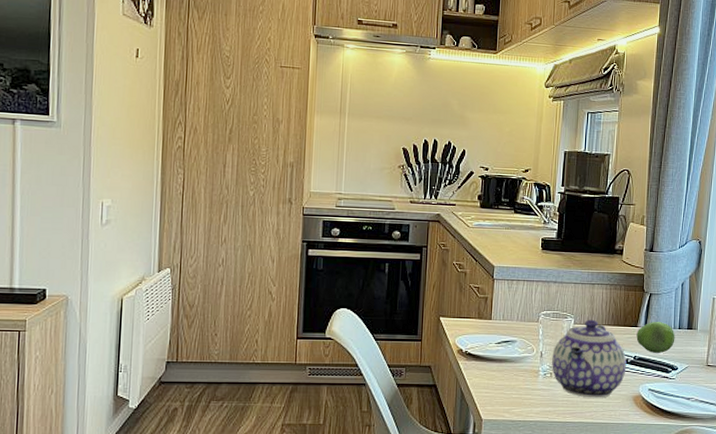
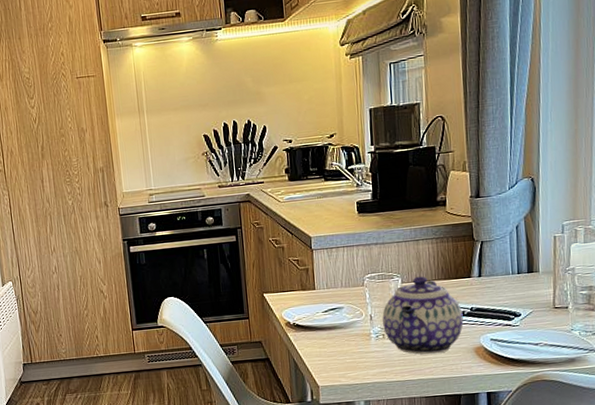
fruit: present [636,321,675,354] -> none [471,268,515,302]

